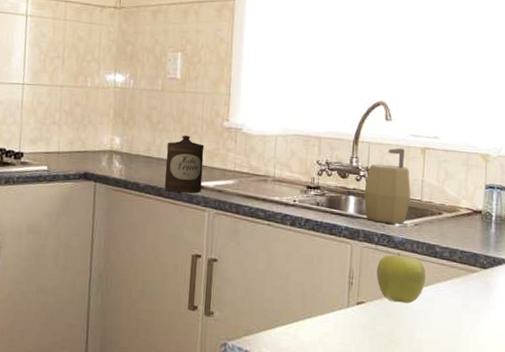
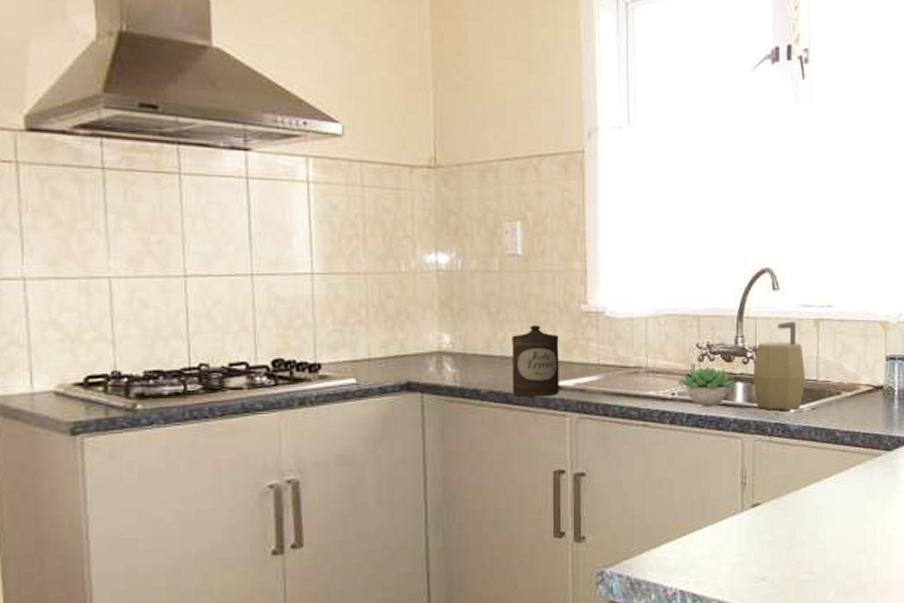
succulent plant: none [302,180,349,215] -> present [681,367,735,407]
fruit: present [376,252,426,304] -> none [772,442,826,500]

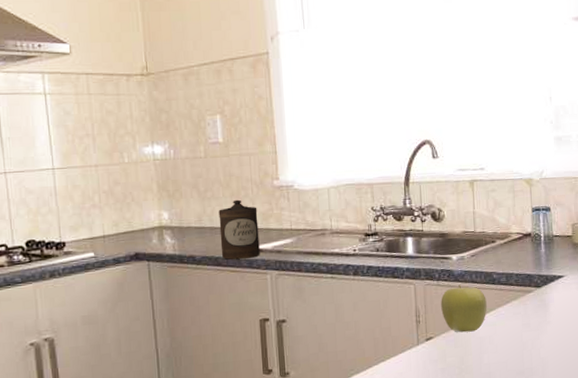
succulent plant: present [681,367,735,407] -> none [360,226,406,260]
soap dispenser: present [753,321,806,410] -> none [420,183,465,259]
fruit: none [772,442,826,500] -> present [441,285,487,333]

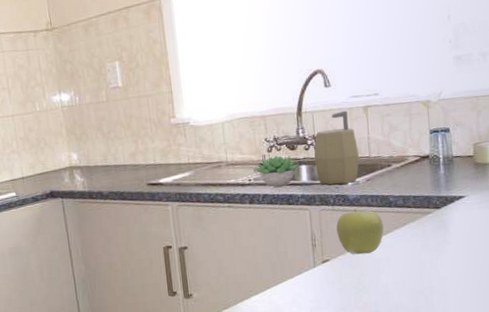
canister: present [218,199,260,260] -> none [121,138,161,194]
succulent plant: none [360,226,406,260] -> present [255,155,300,188]
soap dispenser: none [420,183,465,259] -> present [314,110,360,185]

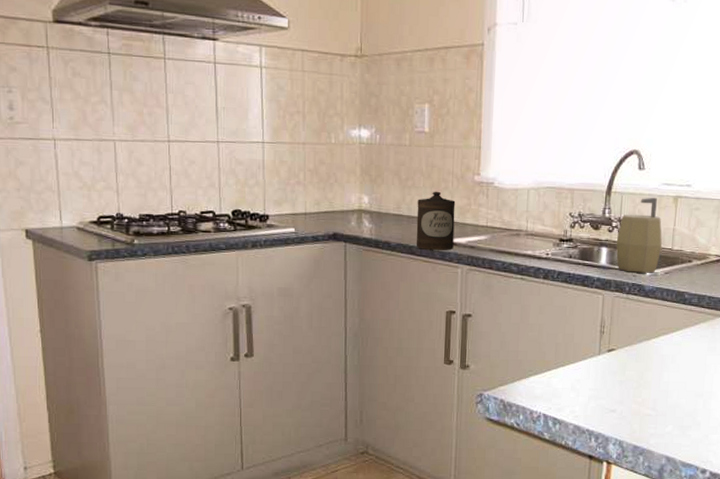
canister: none [121,138,161,194] -> present [416,191,456,250]
succulent plant: present [255,155,300,188] -> none [555,233,601,267]
fruit: present [336,209,384,255] -> none [627,301,675,349]

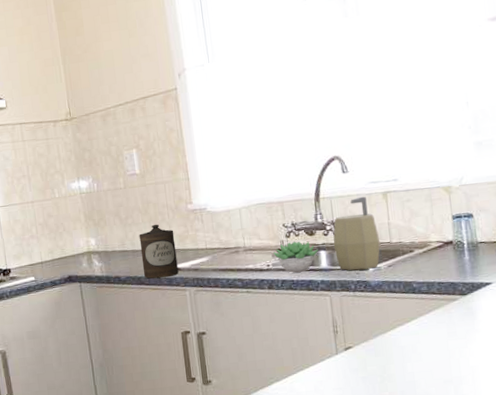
succulent plant: none [555,233,601,267] -> present [273,241,319,274]

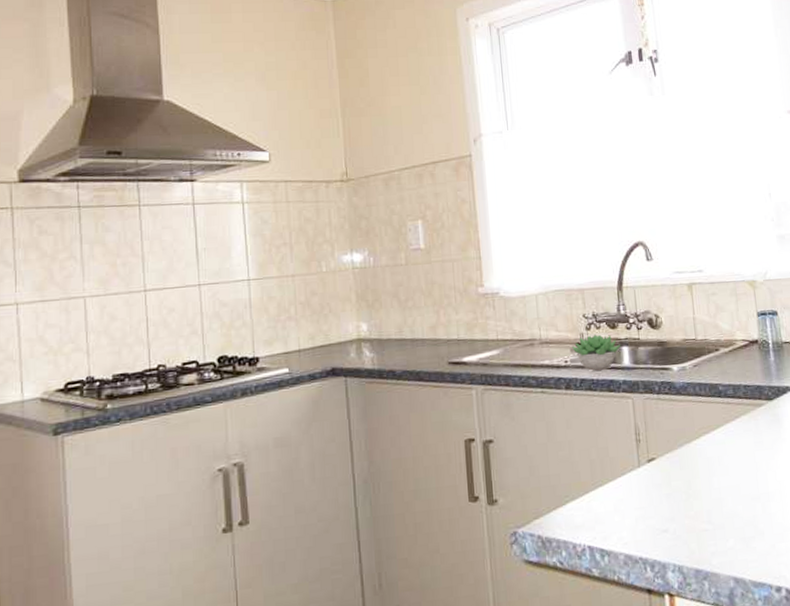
canister: present [139,224,179,279] -> none [420,308,465,374]
soap dispenser: present [333,196,380,271] -> none [636,287,685,370]

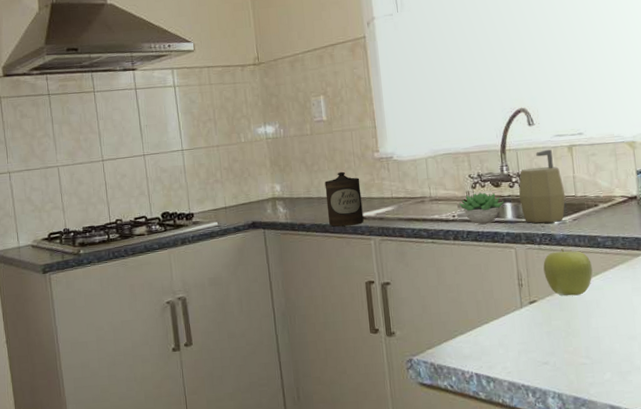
canister: none [420,308,465,374] -> present [324,171,364,227]
soap dispenser: none [636,287,685,370] -> present [518,149,565,224]
fruit: none [662,398,714,453] -> present [543,249,593,296]

